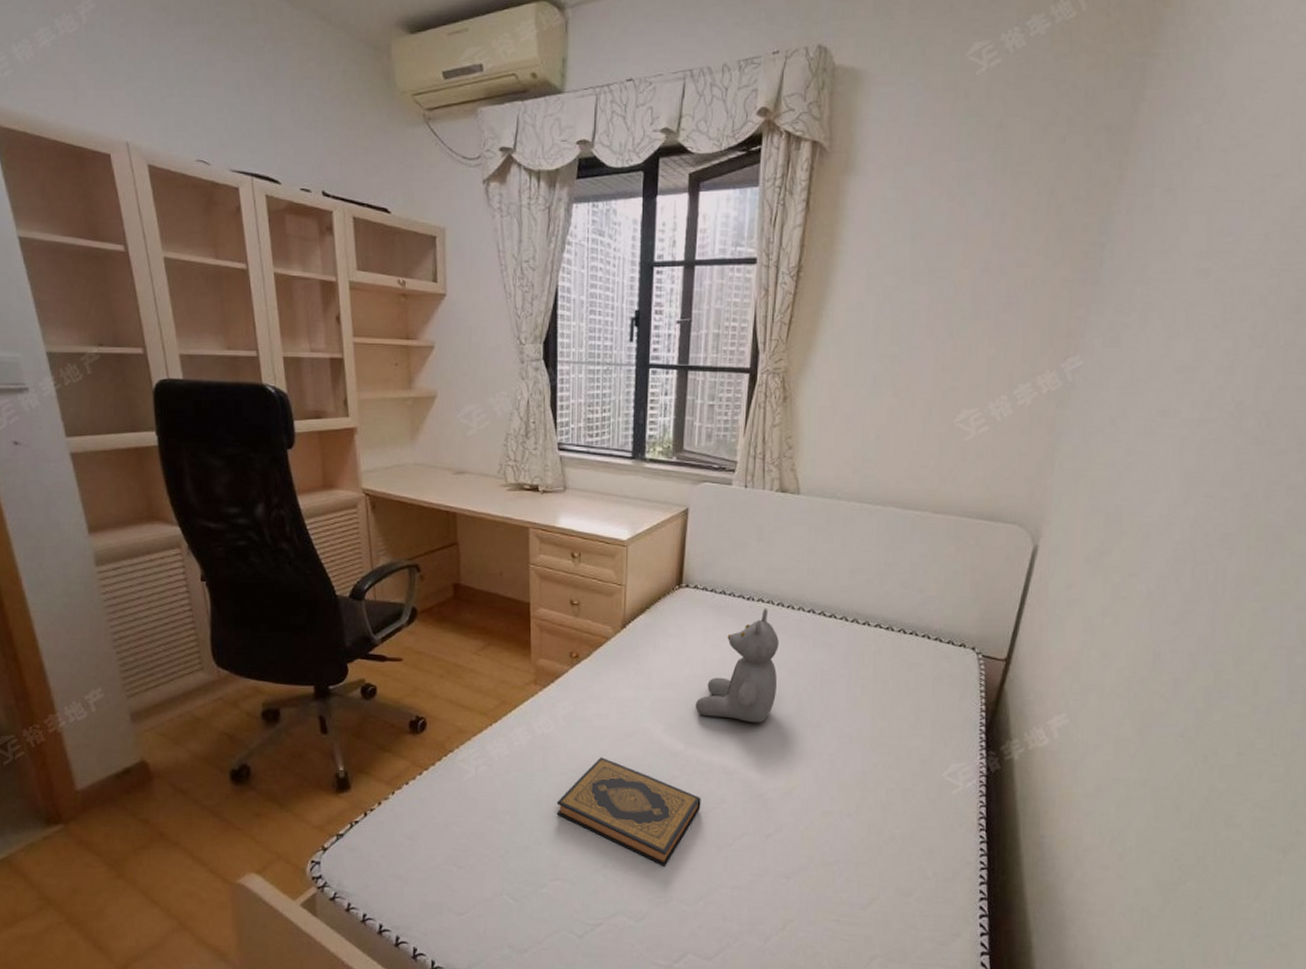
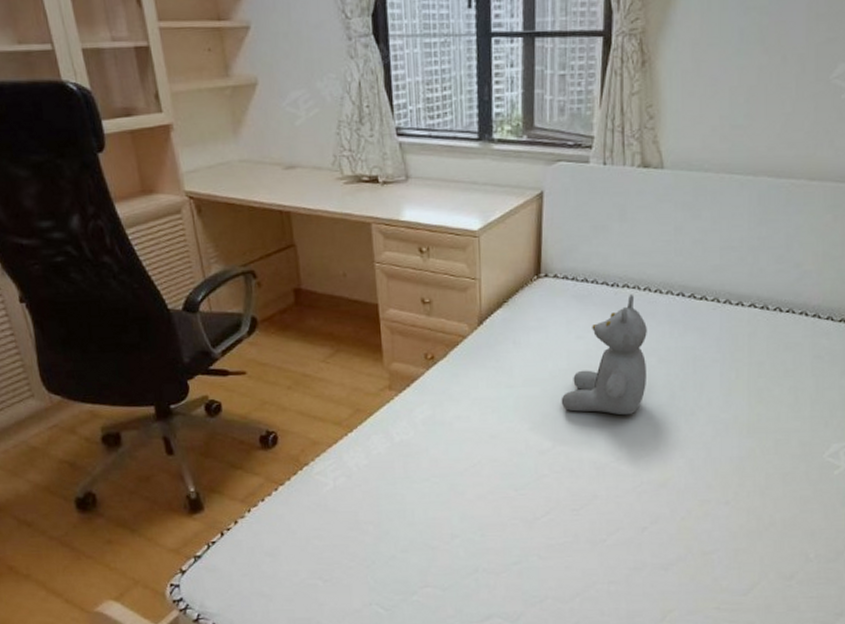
hardback book: present [556,757,701,866] -> none [421,460,572,566]

